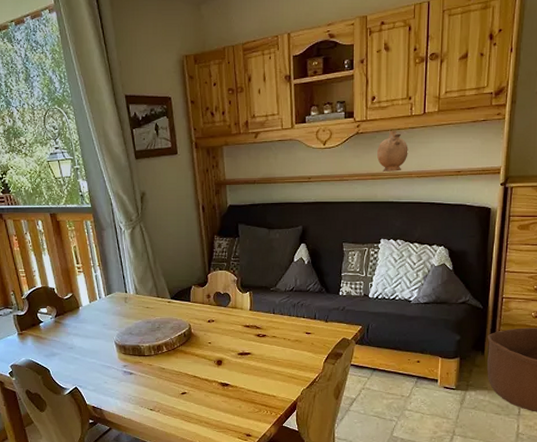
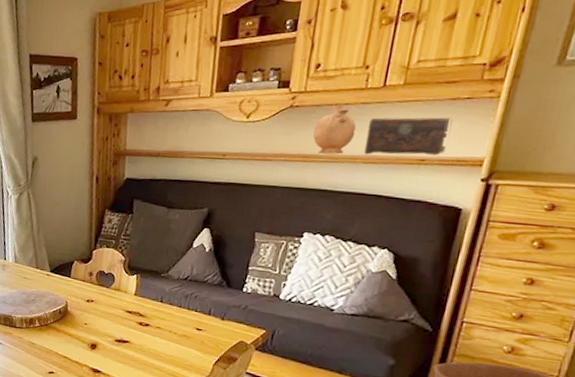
decorative box: none [416,136,476,170] -> present [363,117,453,156]

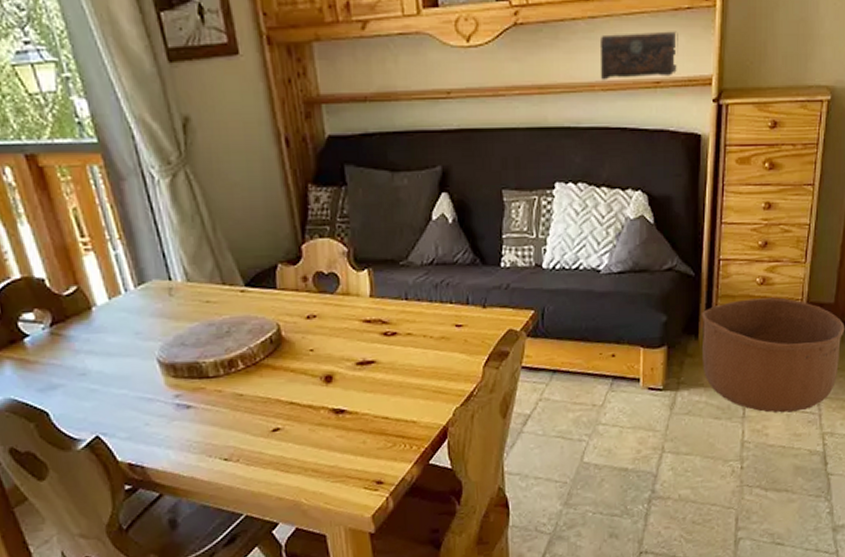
vase: present [313,103,357,155] -> none [545,18,588,82]

